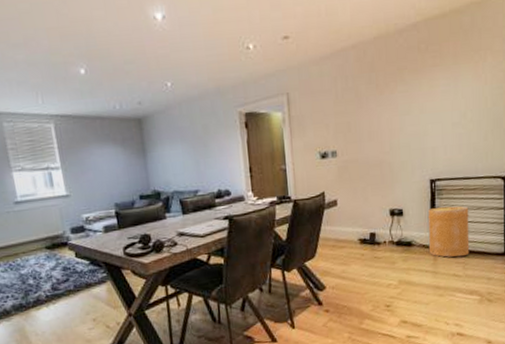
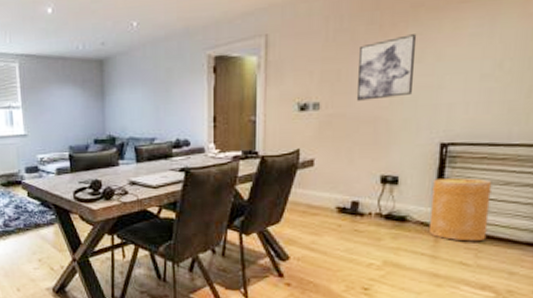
wall art: none [362,92,406,148] -> present [356,34,417,101]

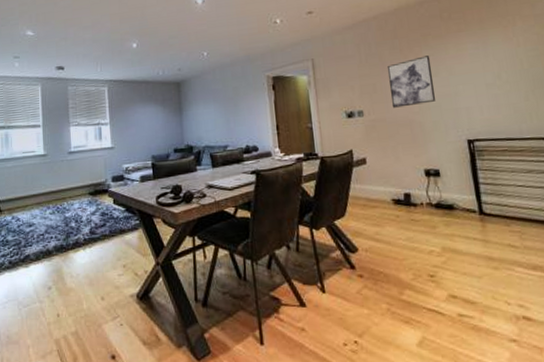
basket: present [428,178,492,242] -> none [469,168,526,225]

